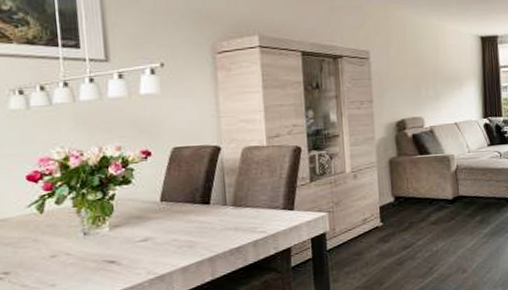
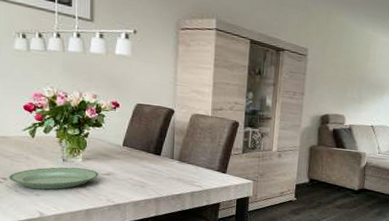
plate: none [12,238,133,278] -> present [9,167,98,190]

